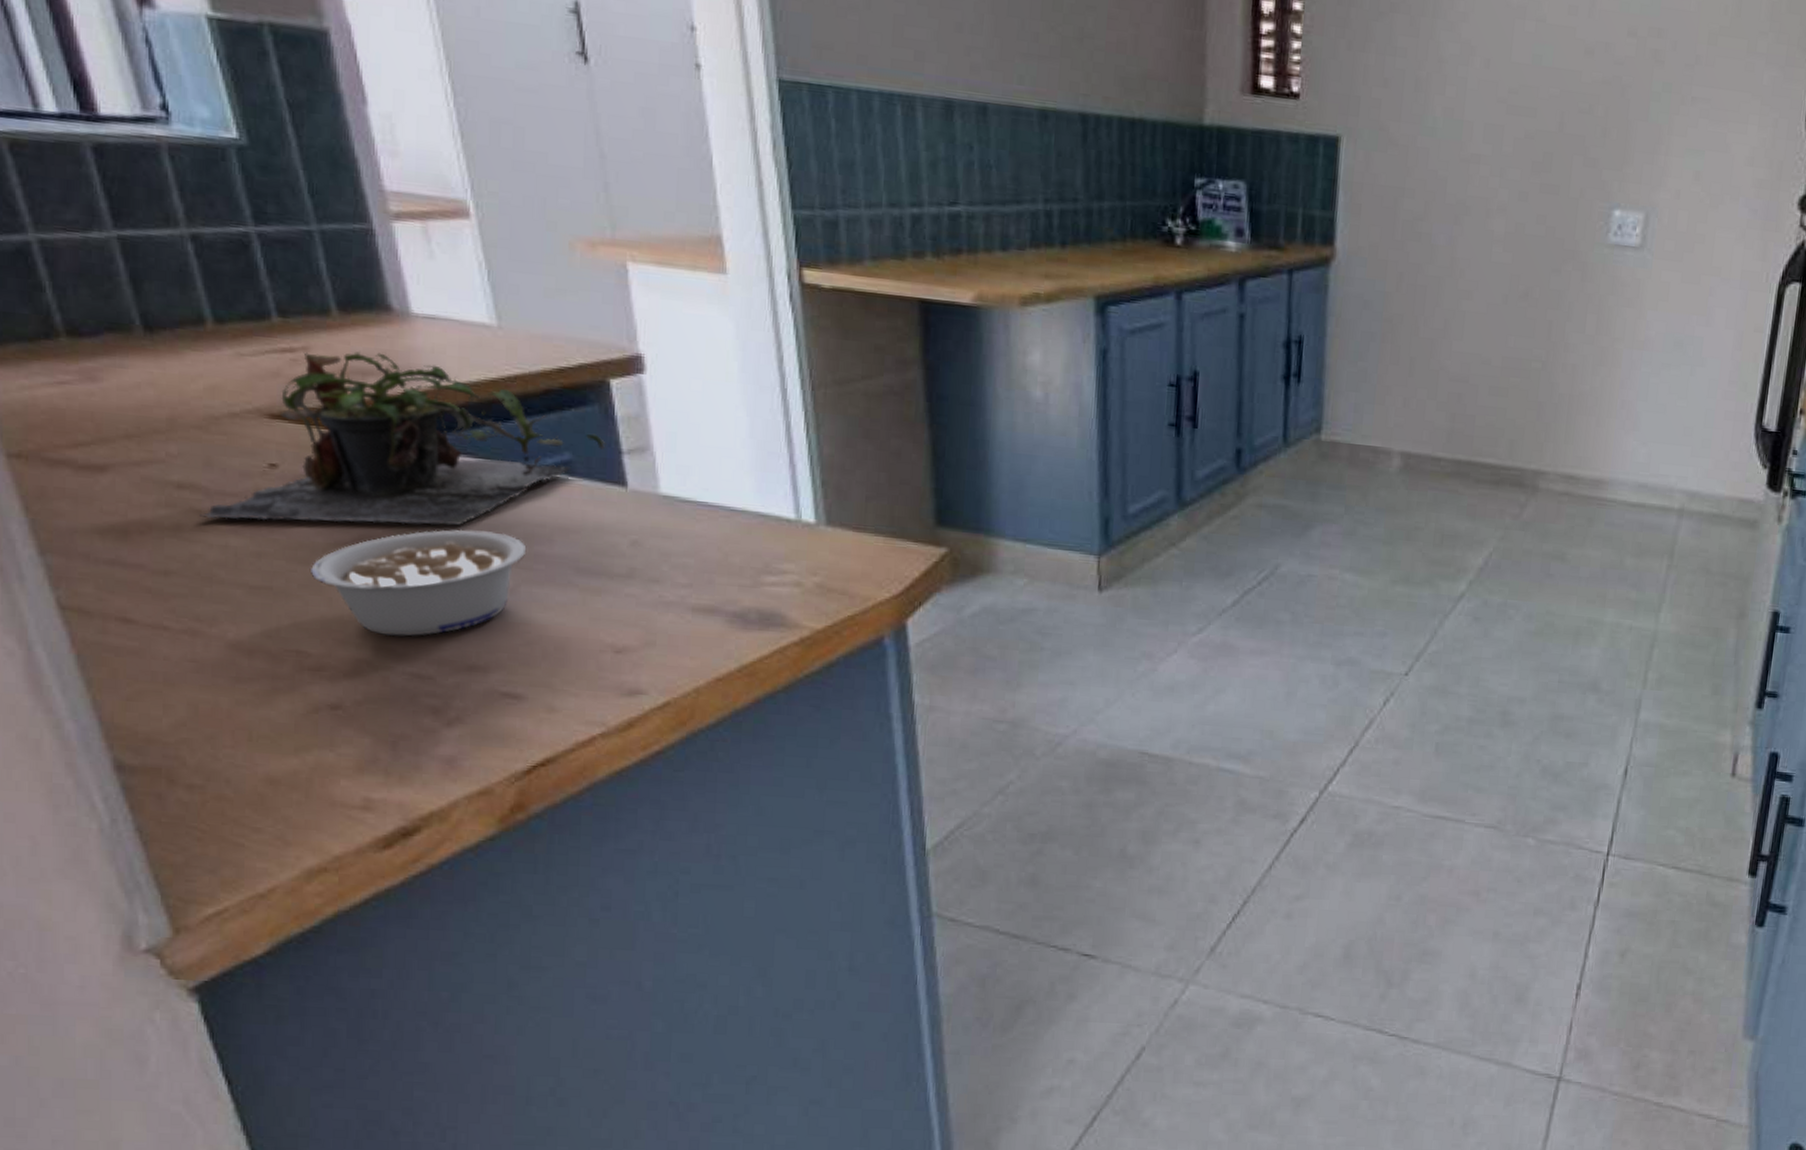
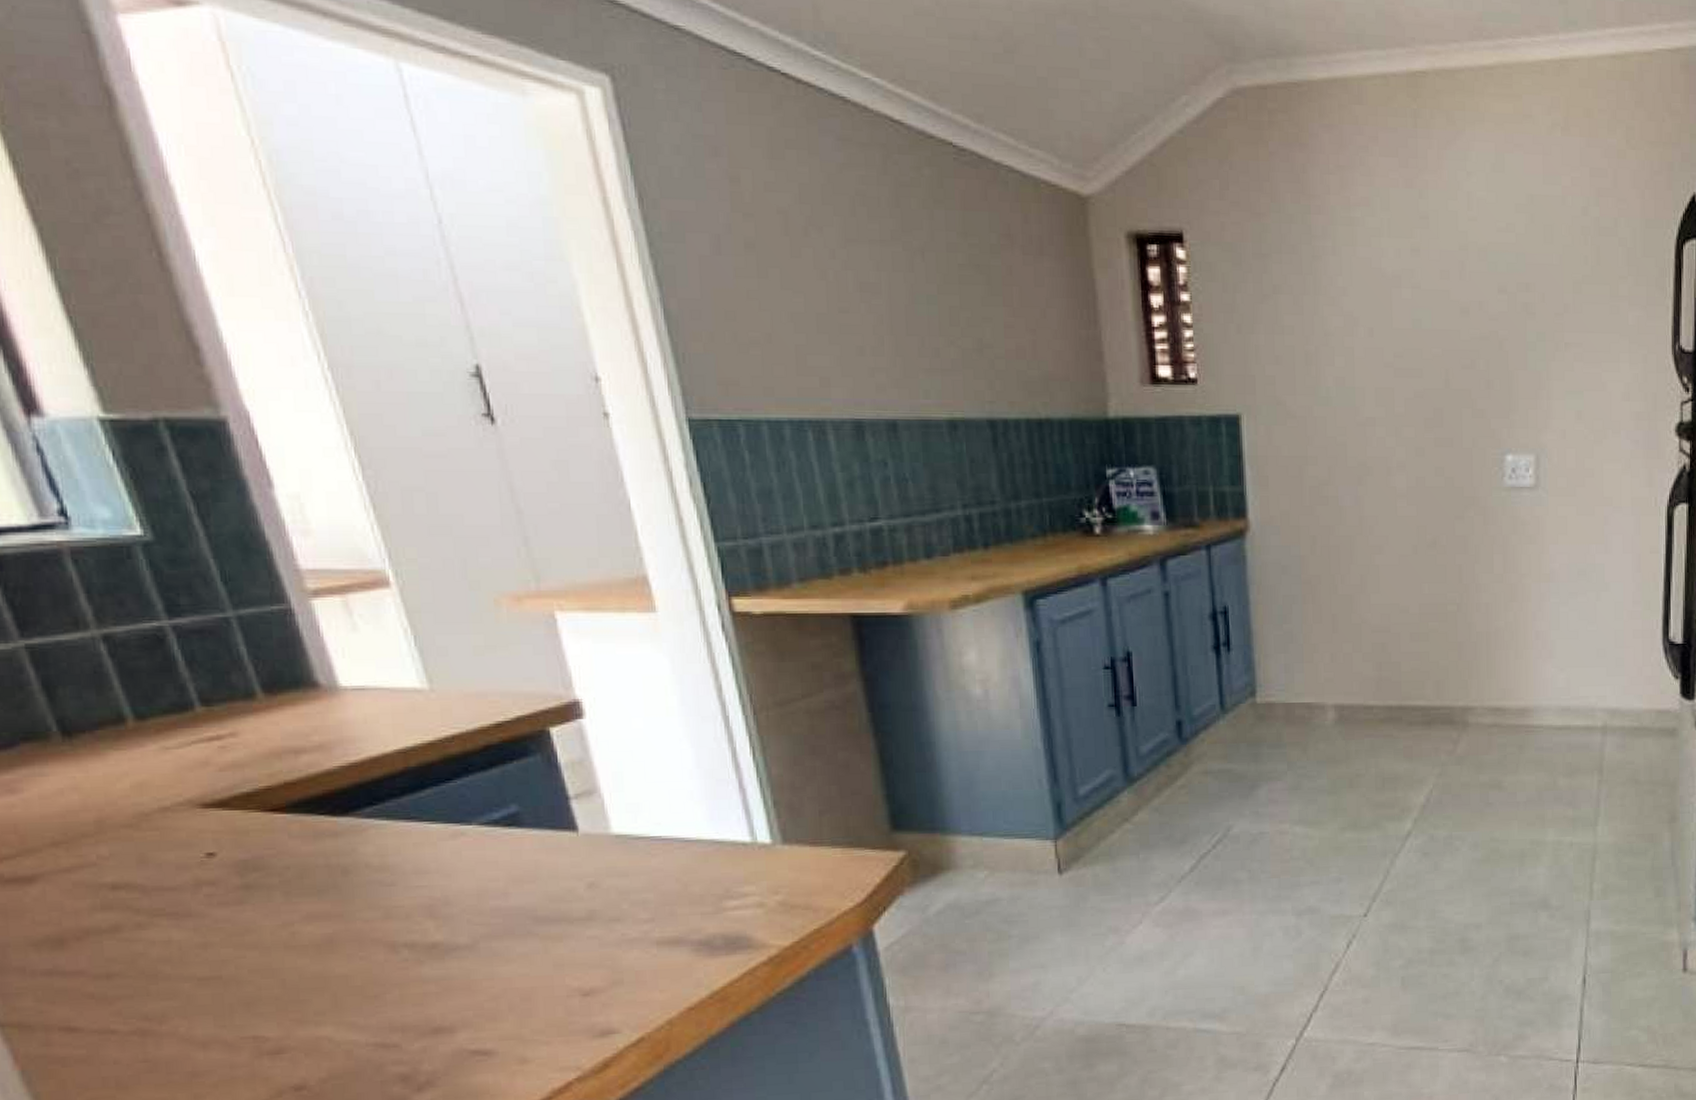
plant: present [200,352,606,526] -> none [138,729,552,916]
legume: present [311,529,527,637] -> none [260,892,482,1009]

